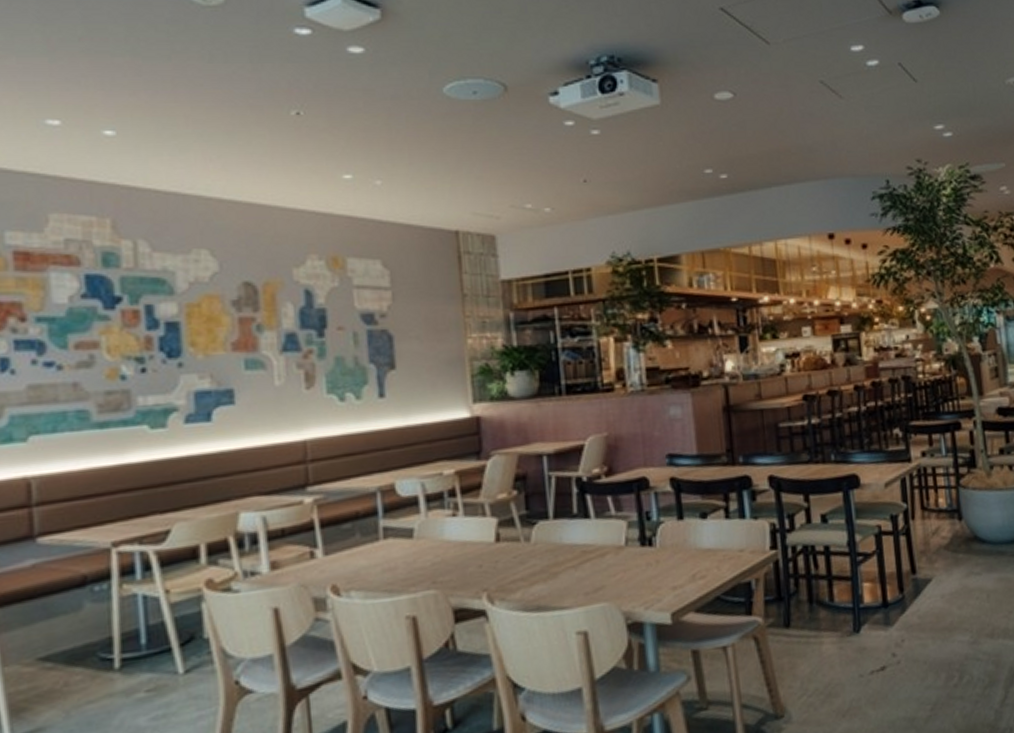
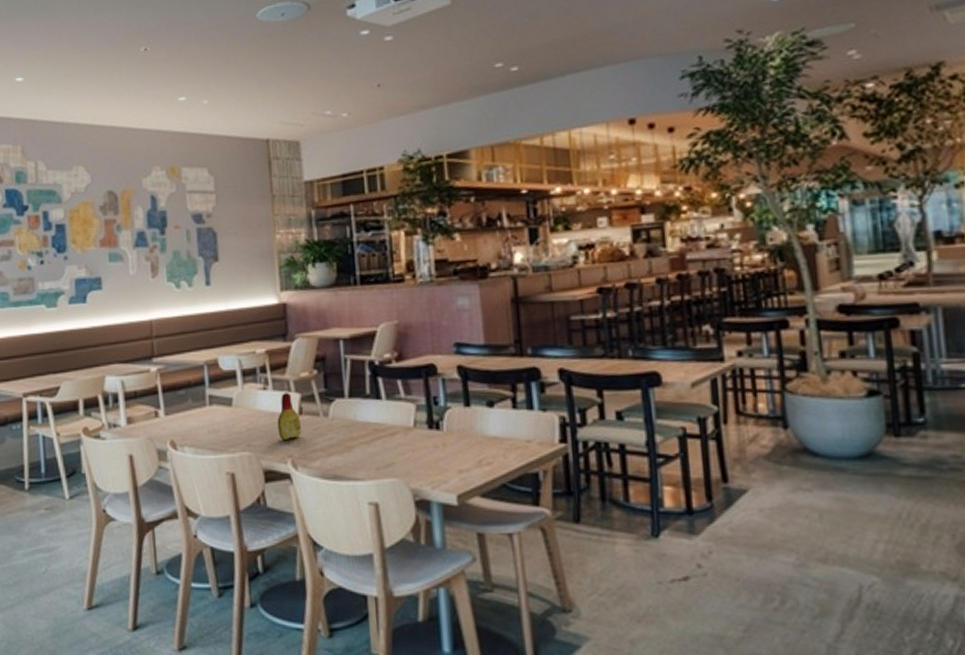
bottle: none [469,518,499,573] -> present [277,393,301,441]

